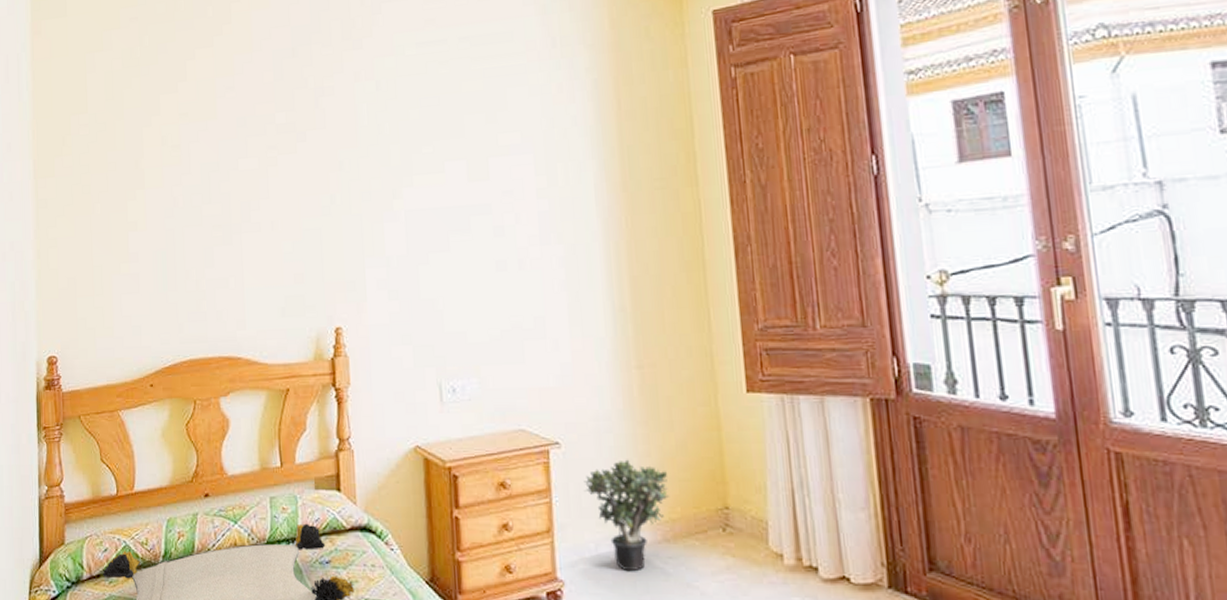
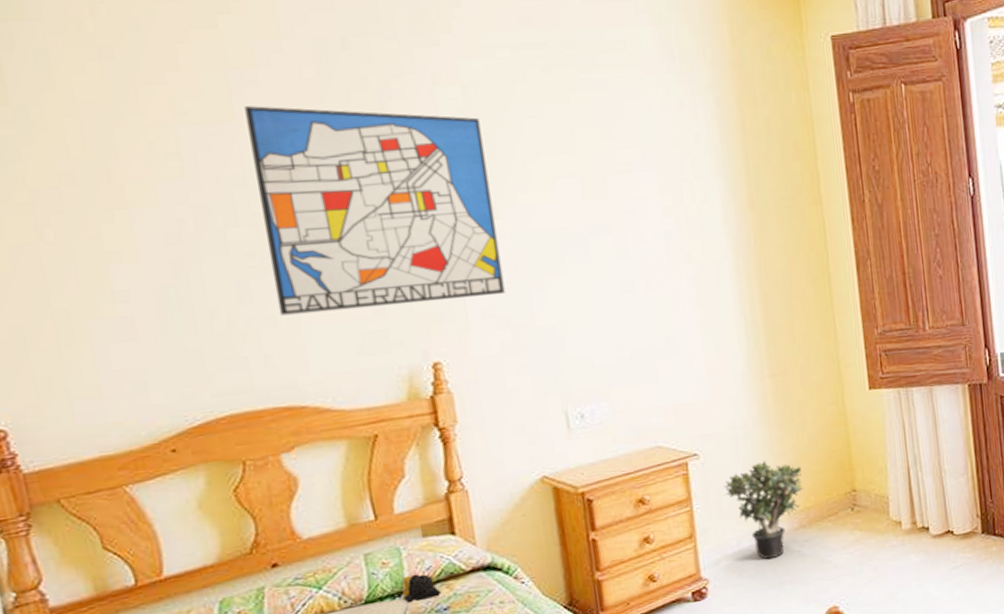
wall art: none [224,106,397,279] -> present [244,106,505,316]

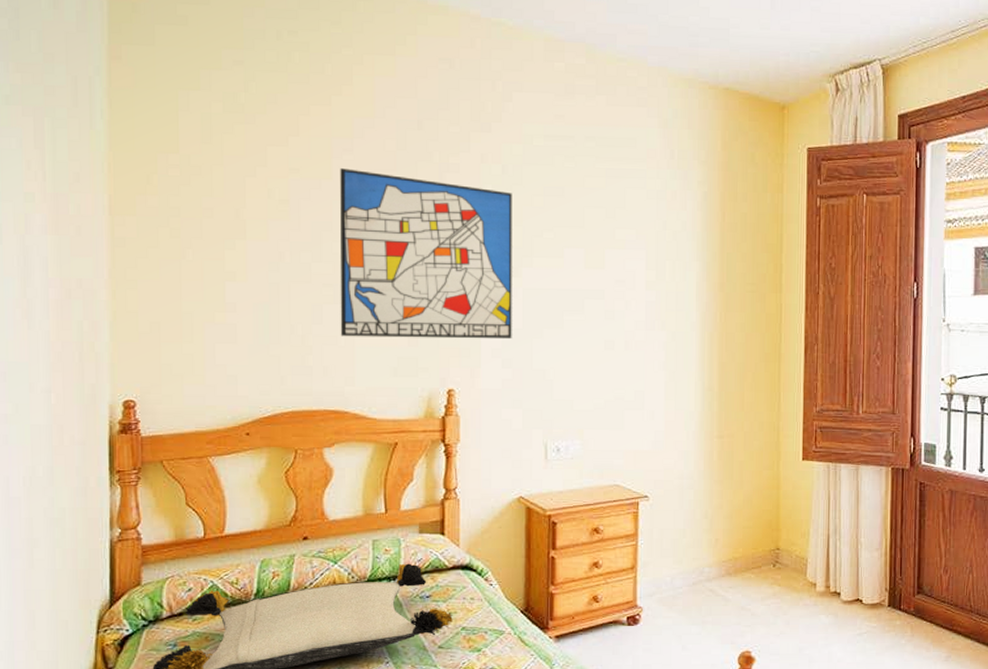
potted plant: present [723,461,805,560] -> none [666,510,735,599]

